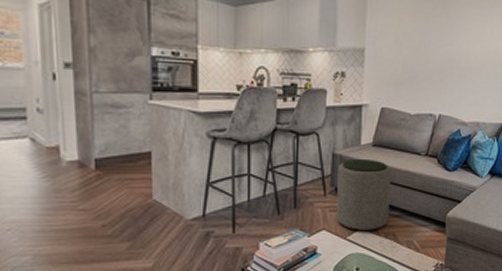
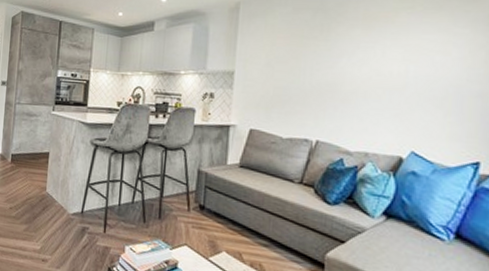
ottoman: present [336,159,392,231] -> none [199,178,260,256]

